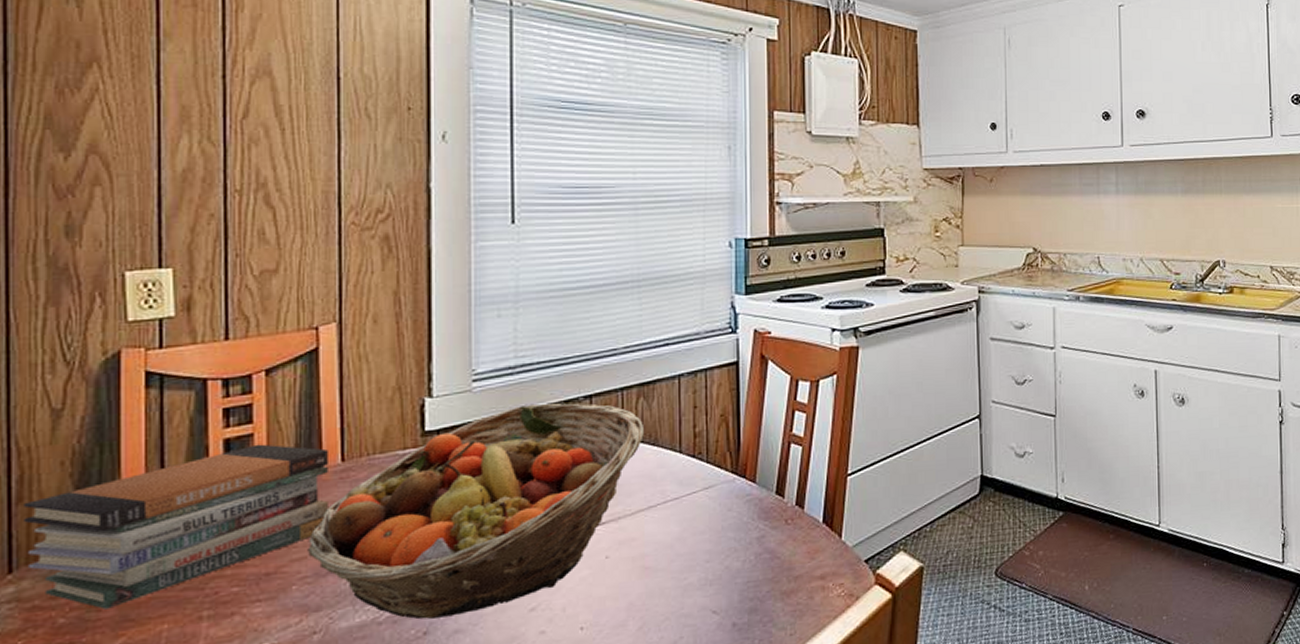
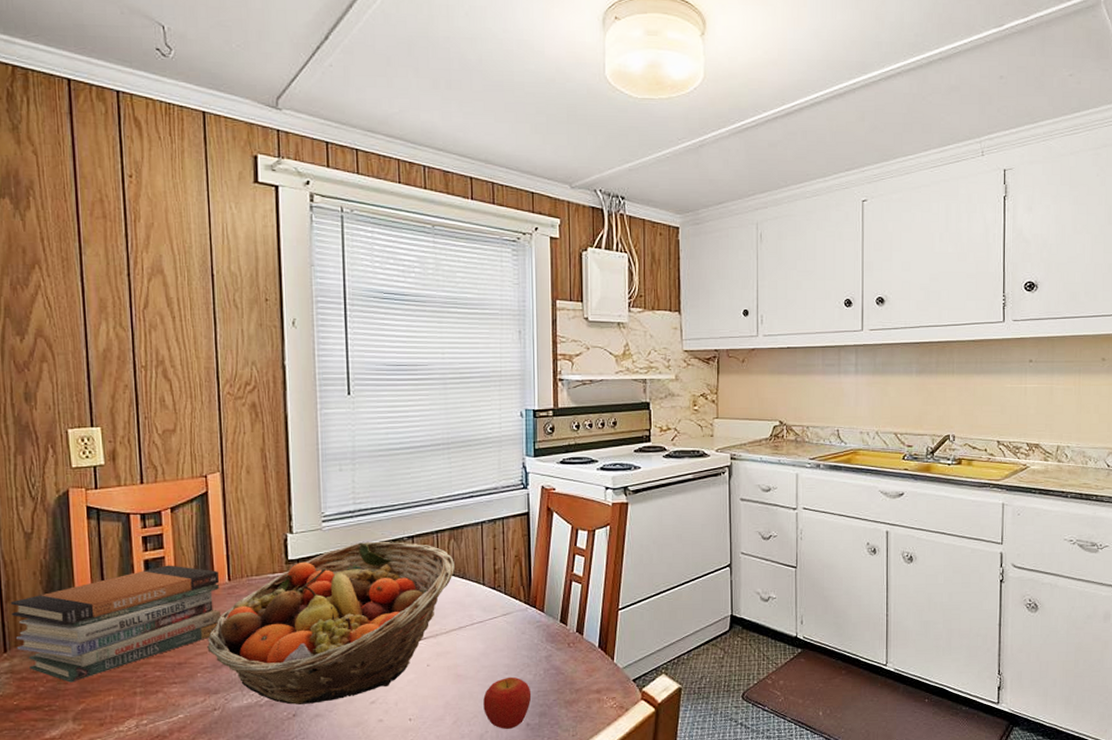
apple: none [678,565,739,633] -> present [483,676,532,729]

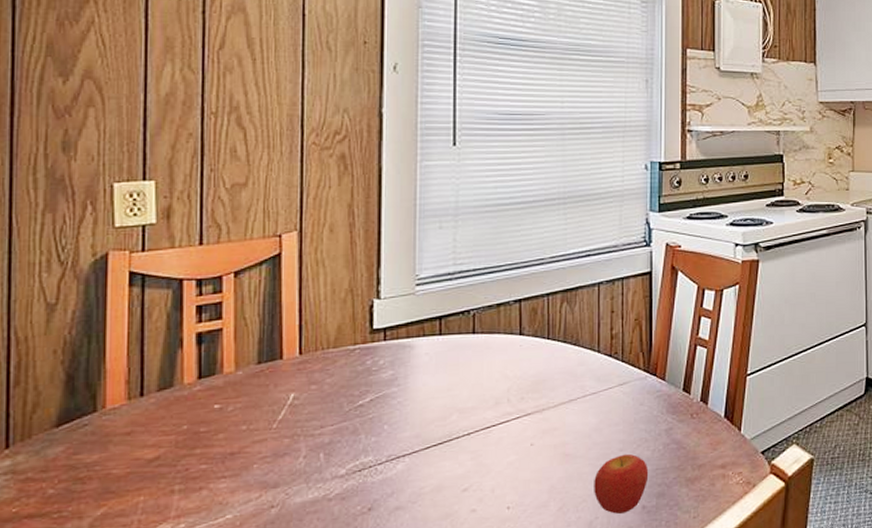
book stack: present [10,565,220,683] -> none [19,338,287,482]
fruit basket: present [207,541,455,705] -> none [268,305,566,497]

